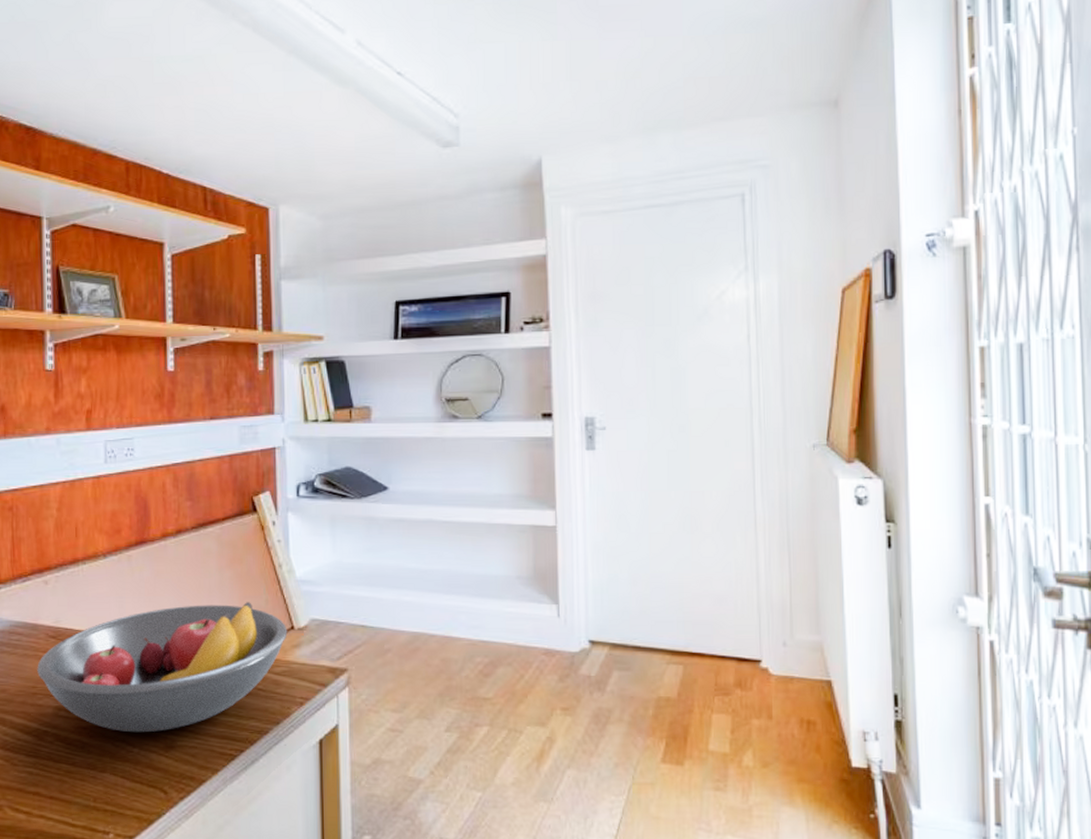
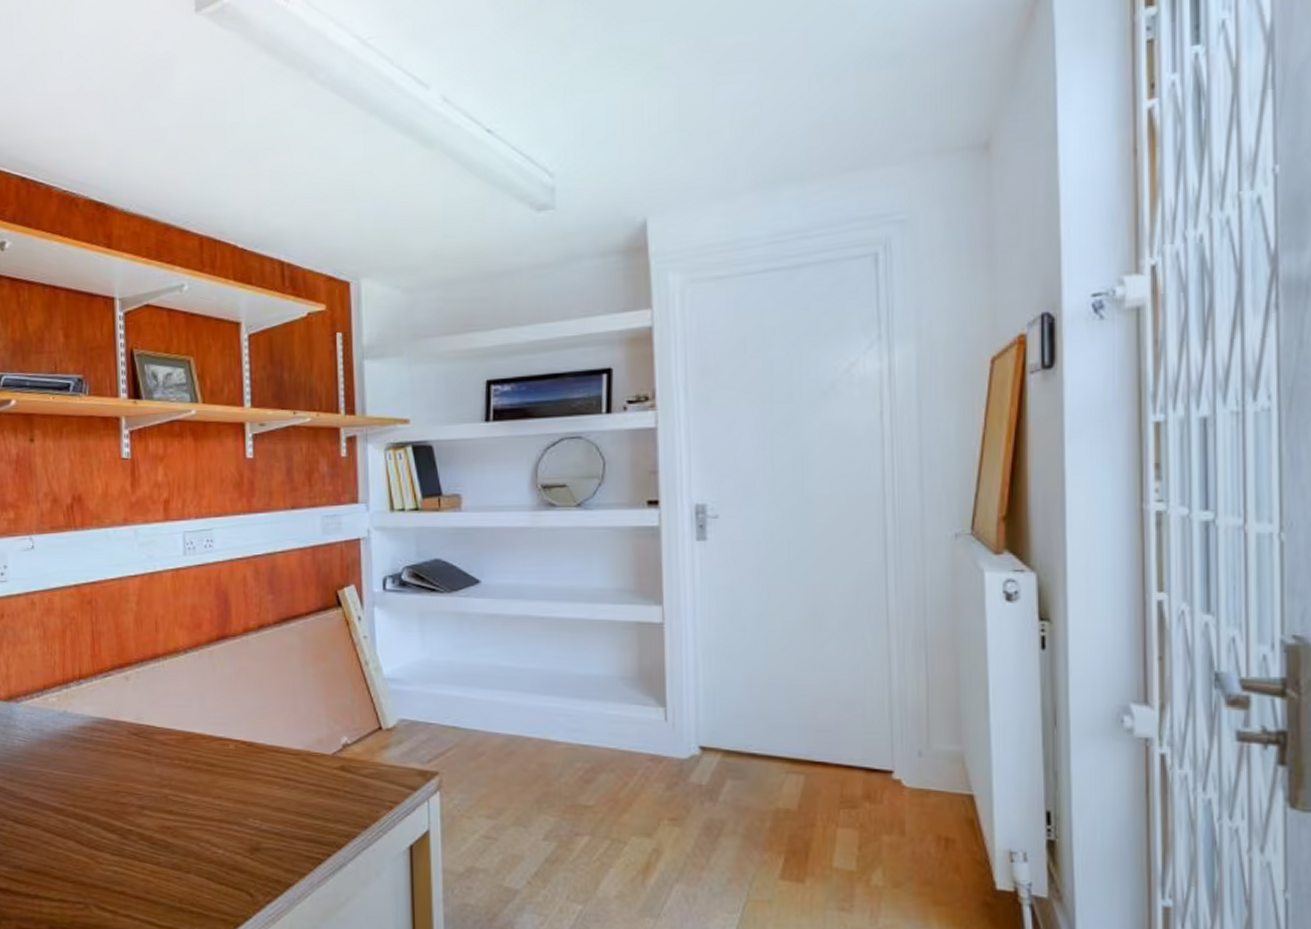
fruit bowl: present [37,602,288,733] -> none [120,701,375,834]

